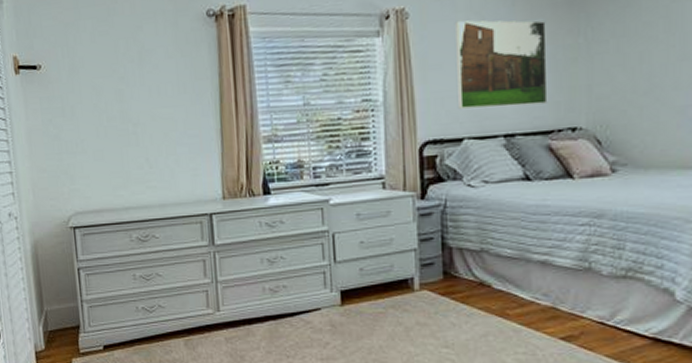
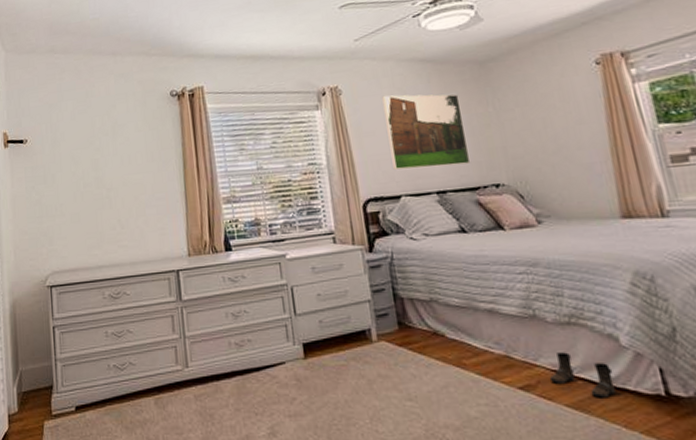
boots: none [593,305,661,350] -> present [549,352,616,398]

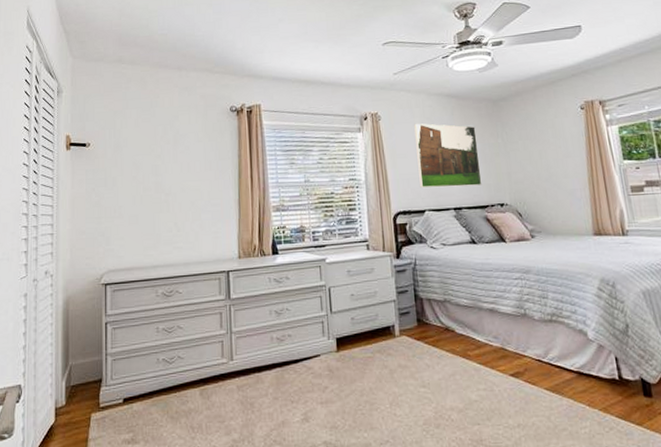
boots: present [549,352,616,398] -> none [534,345,583,382]

